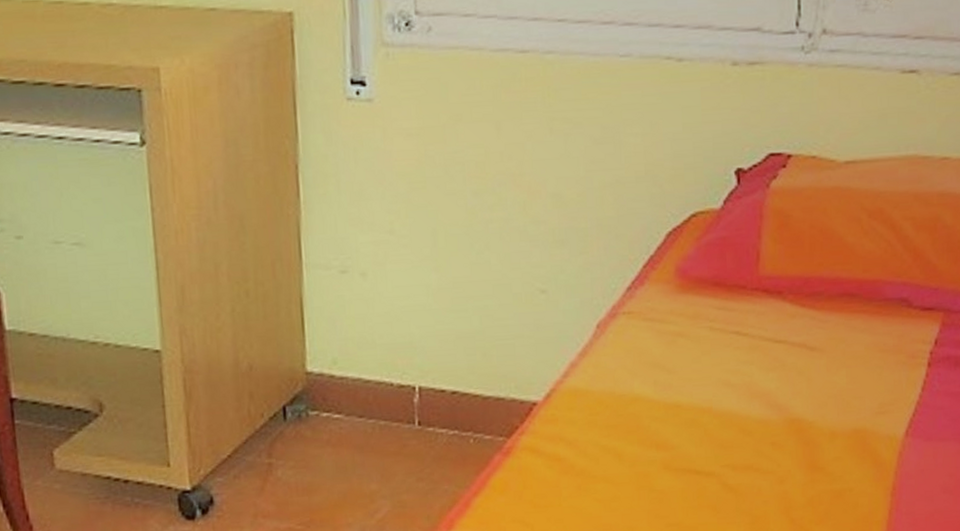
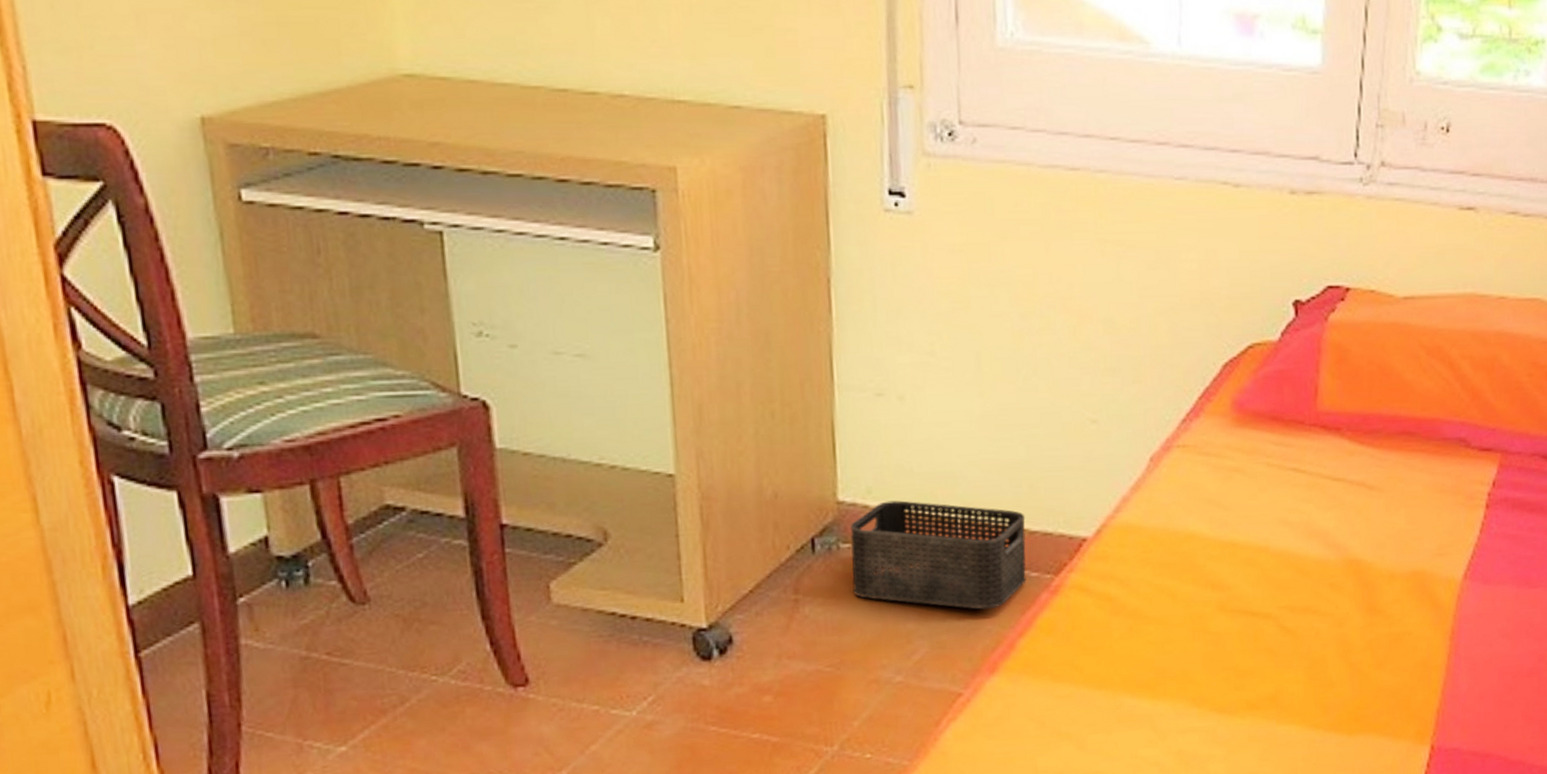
storage bin: none [318,370,480,471] -> present [850,500,1026,610]

